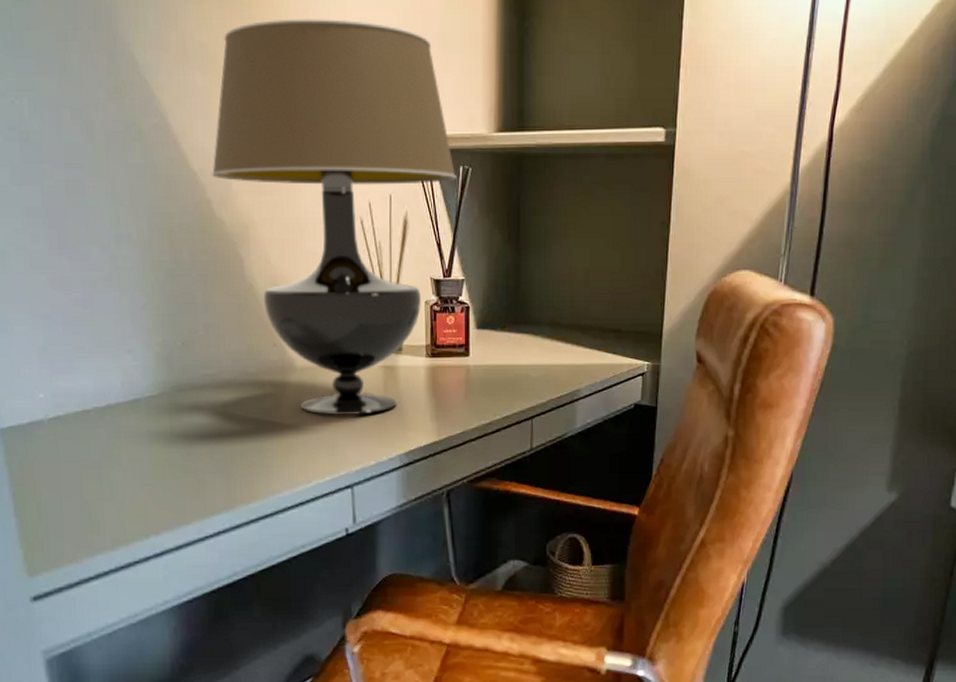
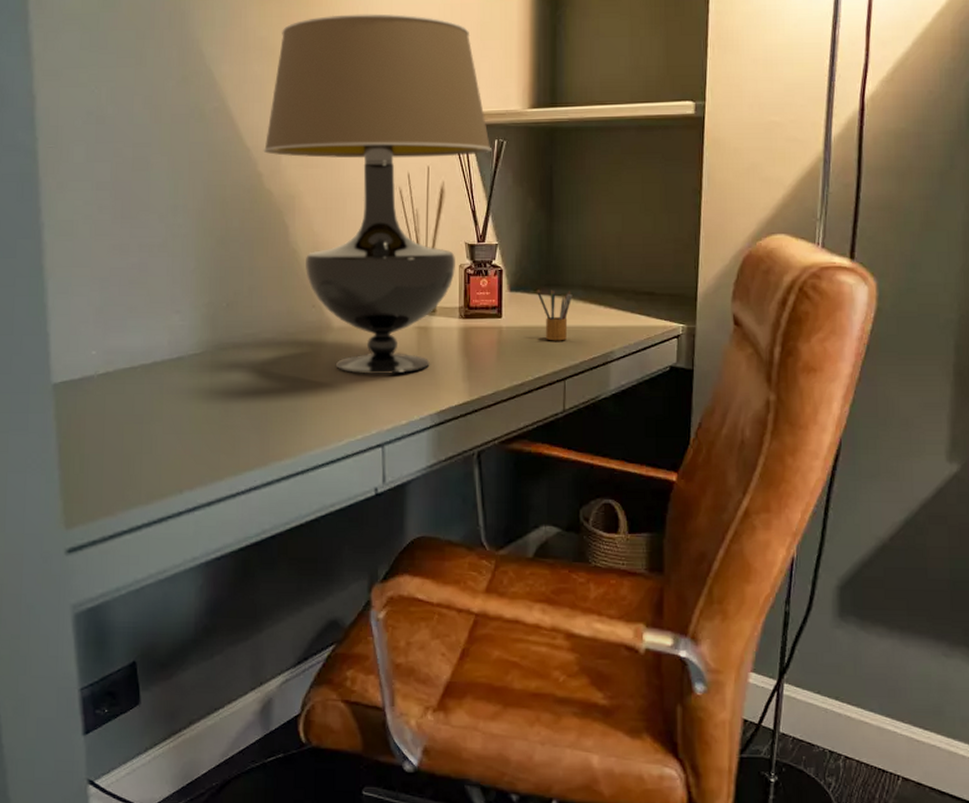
pencil box: none [504,327,540,380] -> present [537,289,573,341]

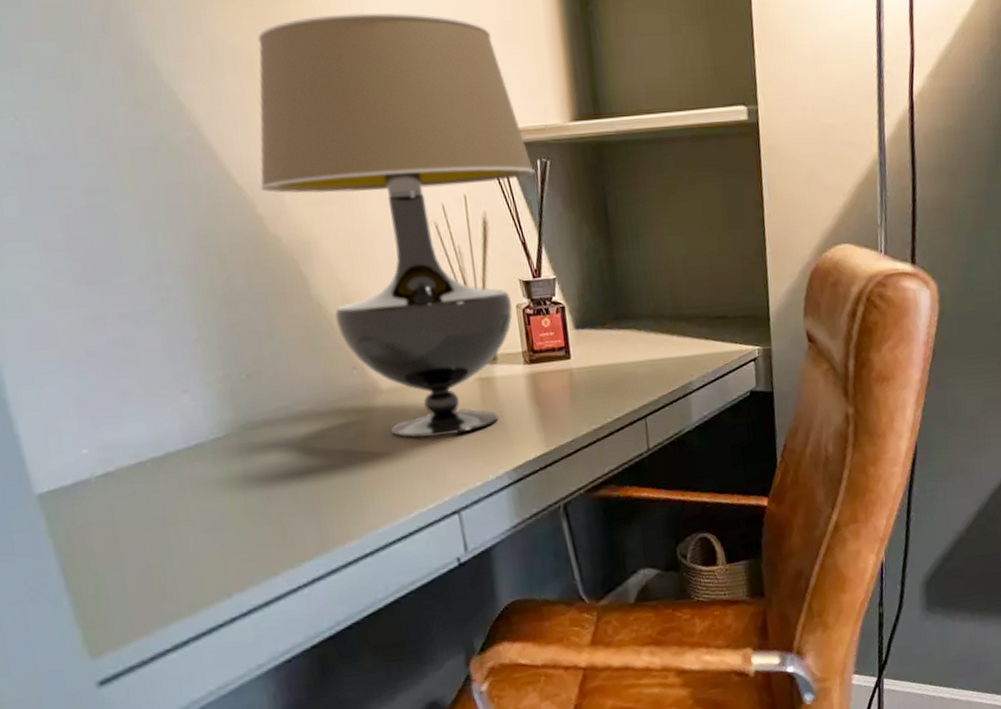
pencil box: present [537,289,573,341] -> none [605,322,643,378]

